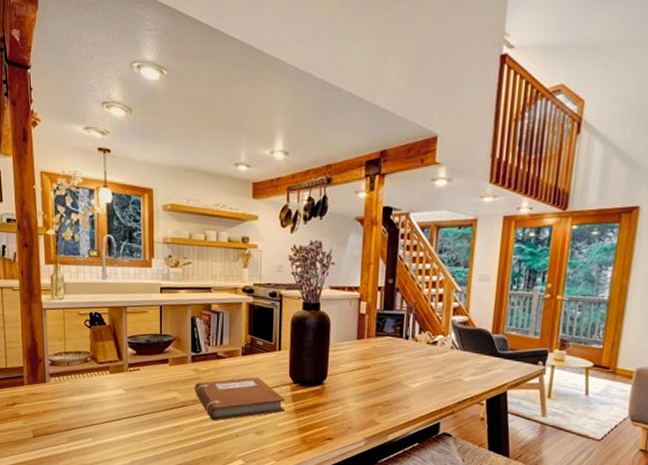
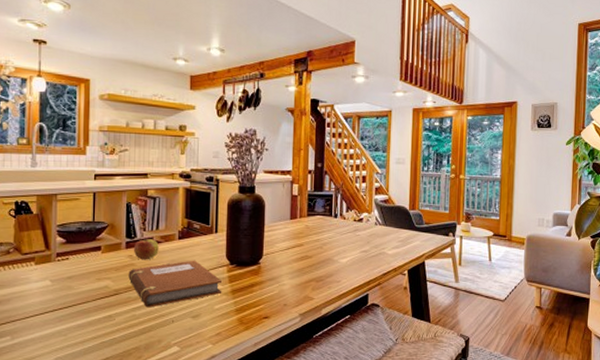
apple: none [199,352,223,375] -> present [134,238,159,260]

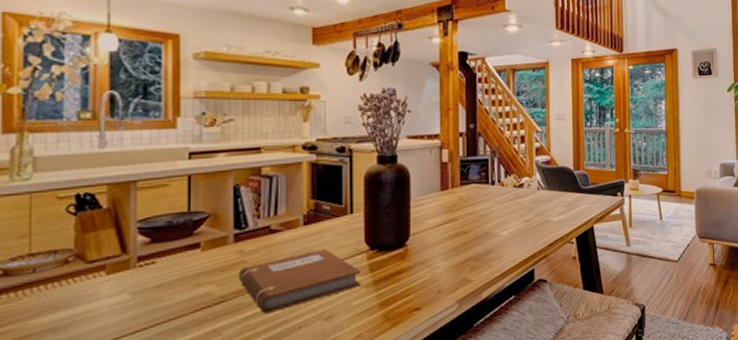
apple: present [134,238,159,260] -> none [246,227,278,255]

